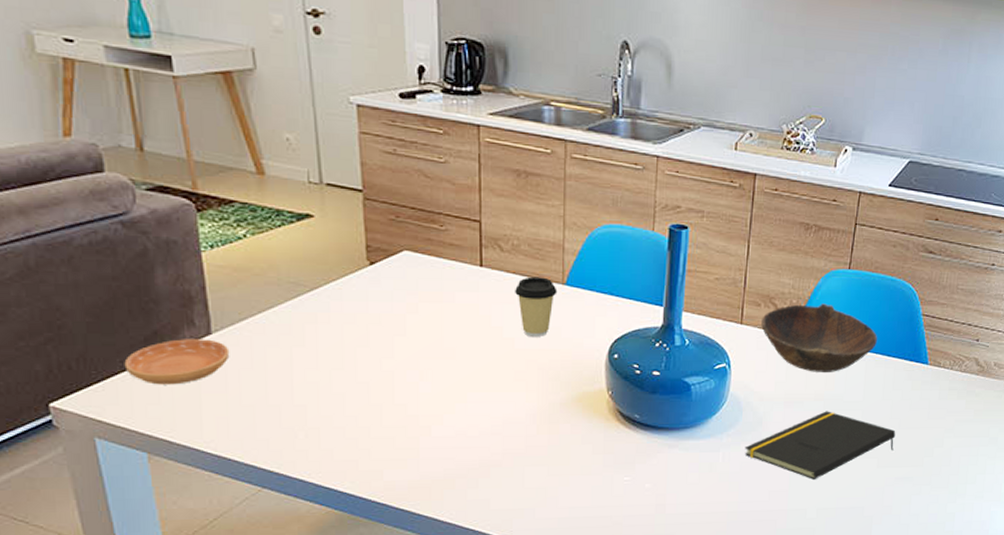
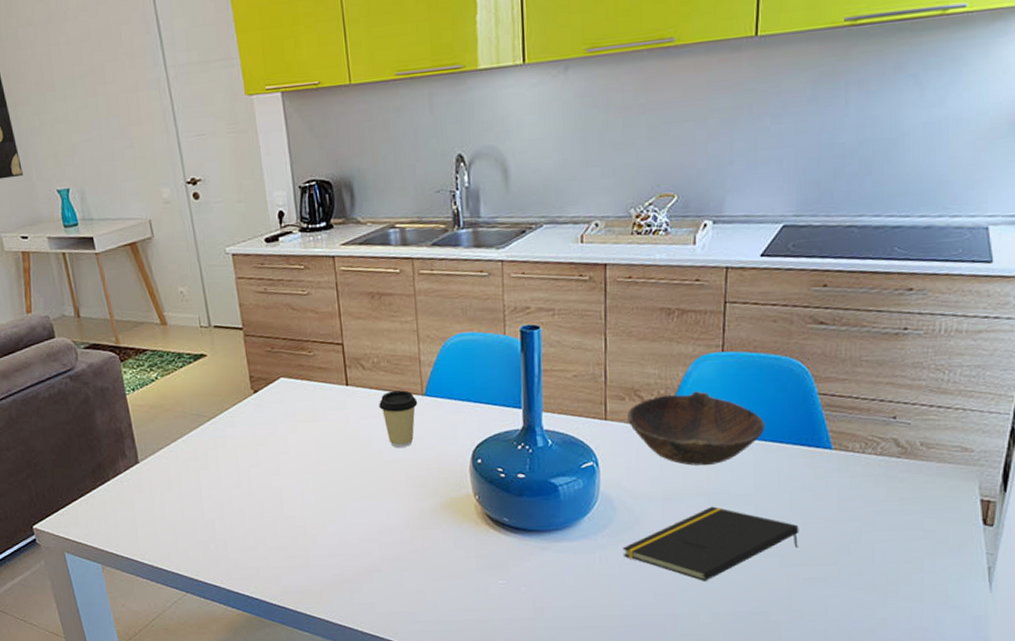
saucer: present [124,339,230,385] -> none [80,467,154,508]

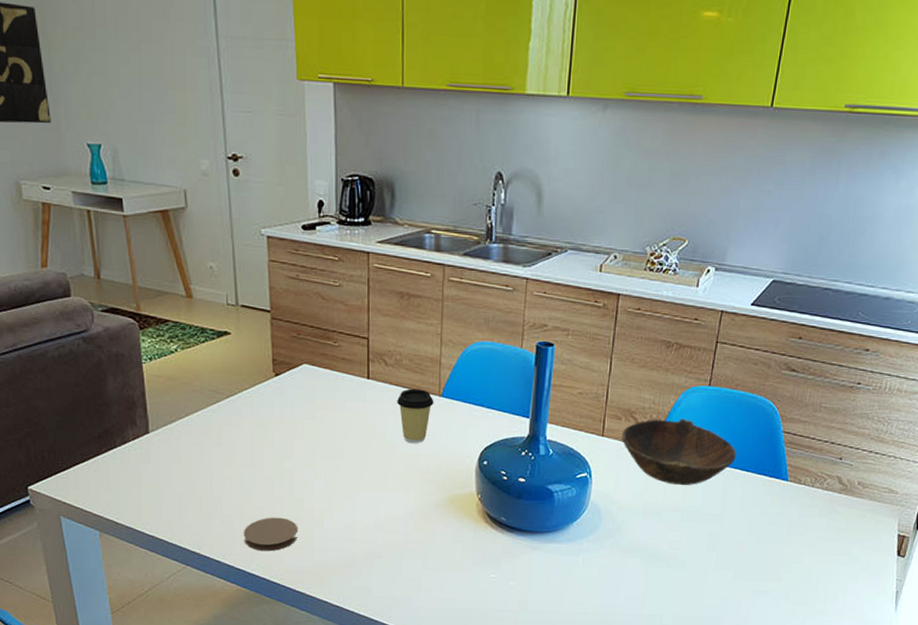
coaster: none [238,536,293,573] -> present [243,517,298,552]
notepad: present [622,506,799,581] -> none [603,522,754,587]

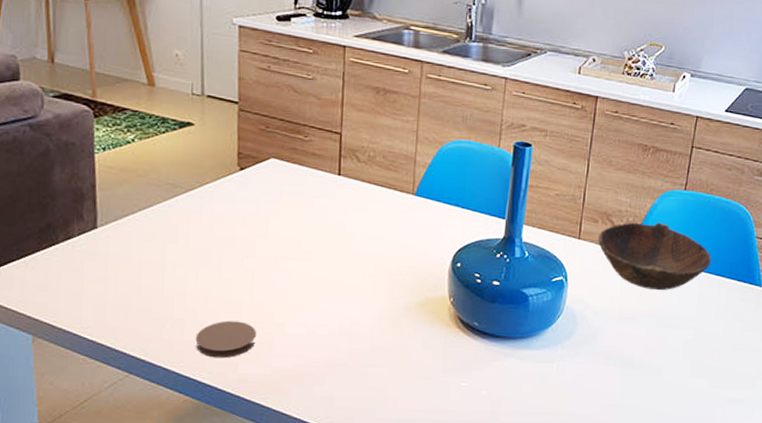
coffee cup: present [397,388,434,444] -> none [369,186,408,244]

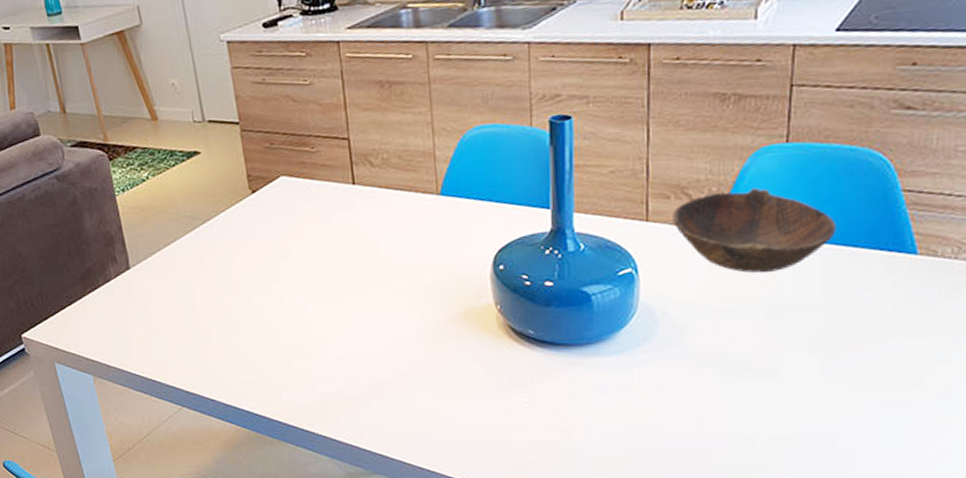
coaster: present [195,320,257,358] -> none [236,348,295,387]

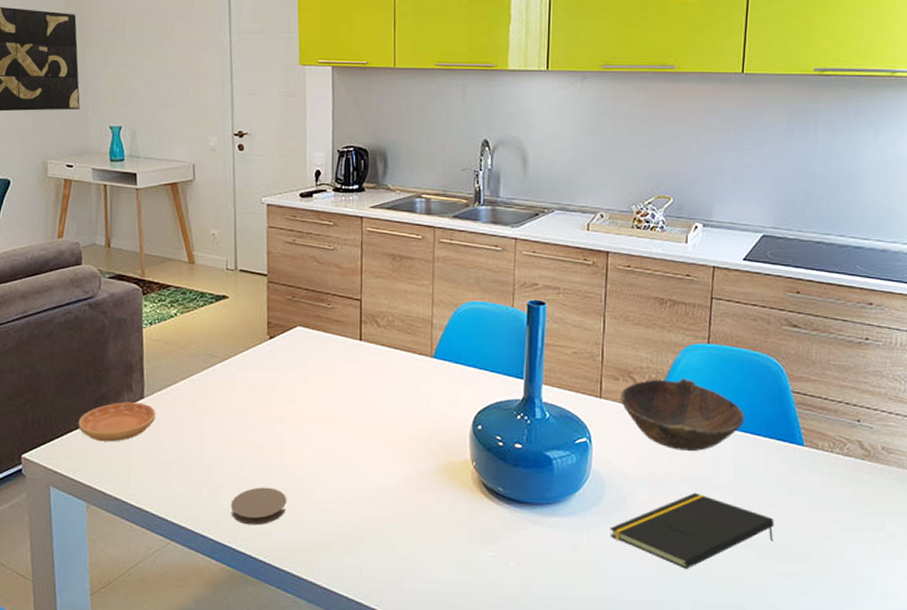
saucer: none [69,273,146,316] -> present [78,402,156,442]
coaster: none [236,348,295,387] -> present [230,487,287,526]
notepad: none [664,319,875,403] -> present [609,493,774,569]

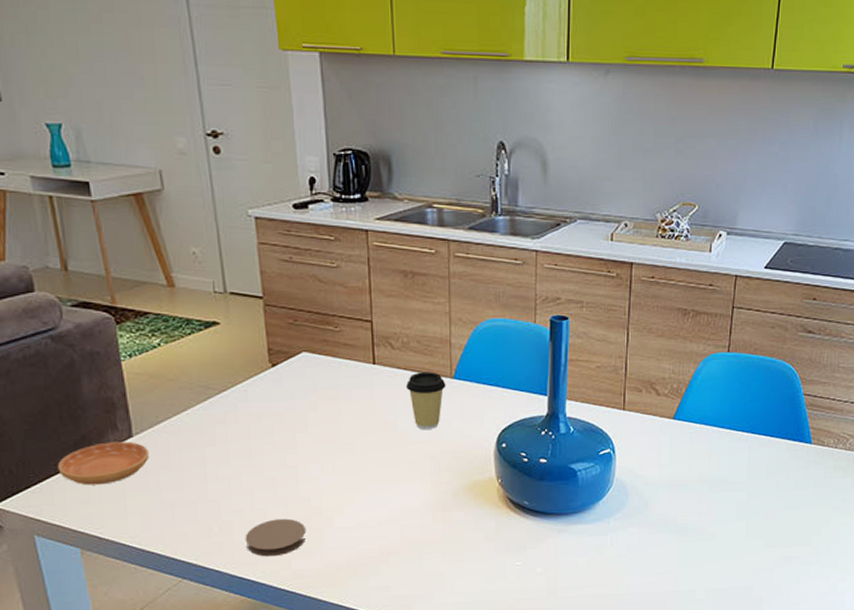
coffee cup: none [389,350,426,408] -> present [406,372,446,430]
notepad: present [609,493,774,569] -> none [632,493,782,561]
bowl: present [619,378,745,451] -> none [642,387,760,455]

